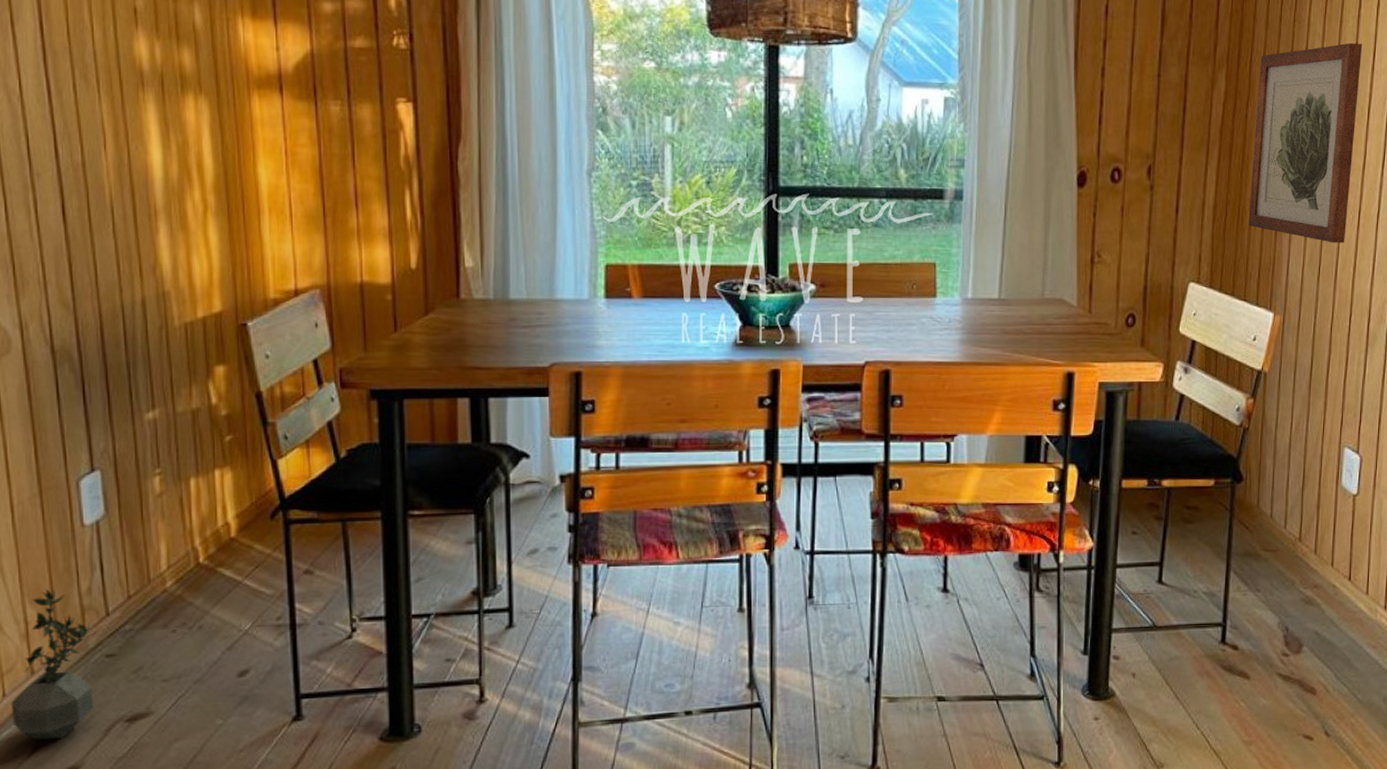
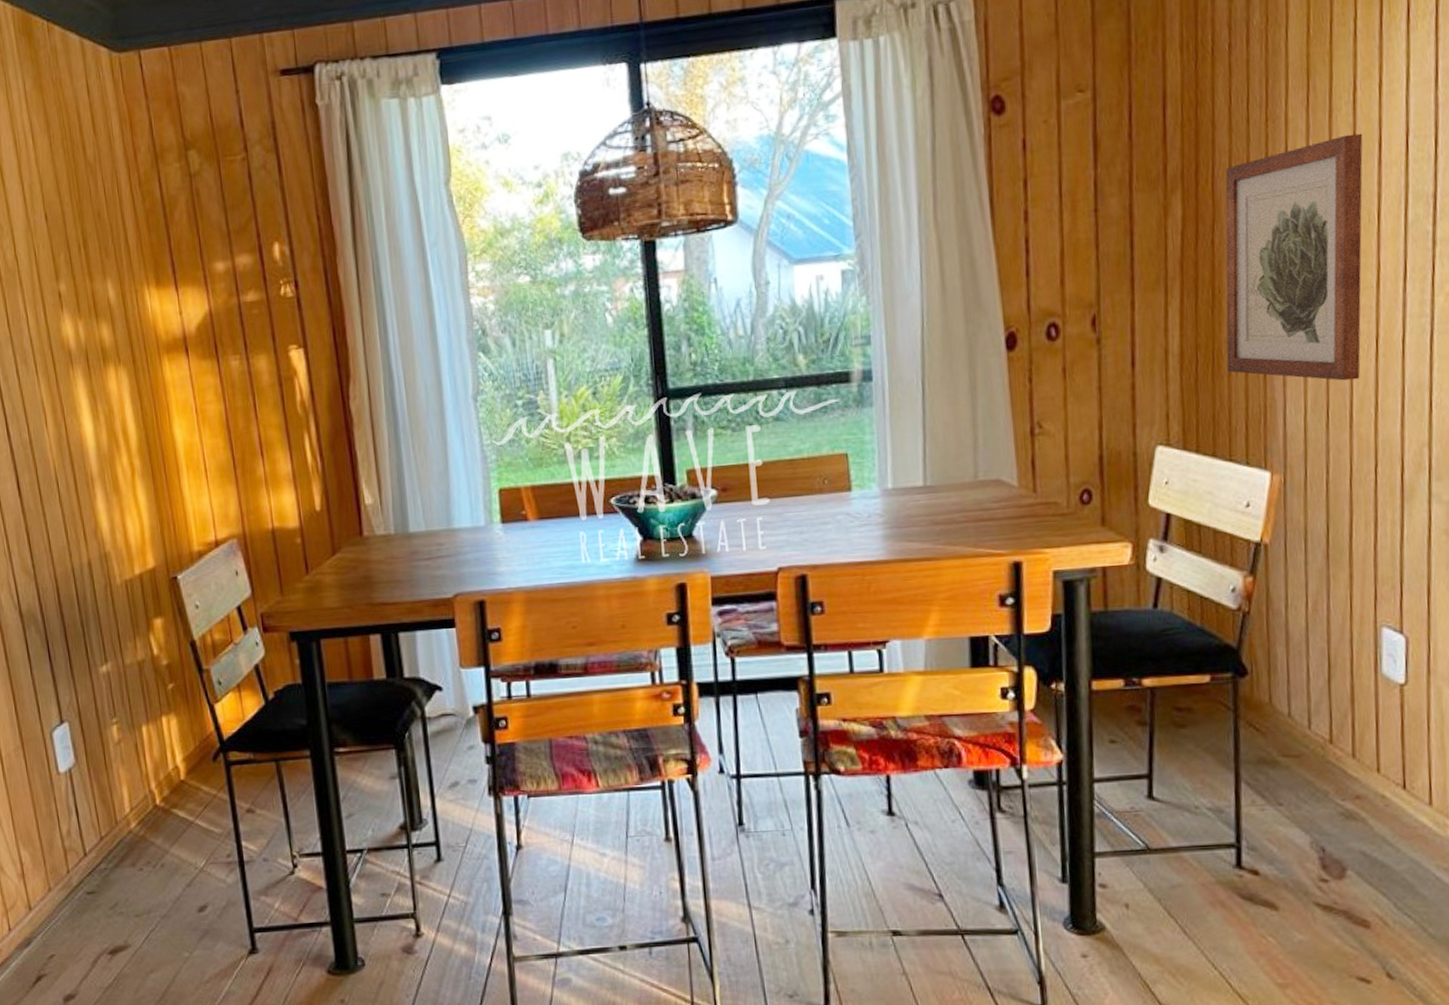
potted plant: present [10,589,97,740] -> none [15,833,82,971]

